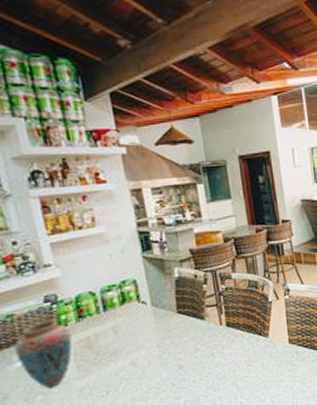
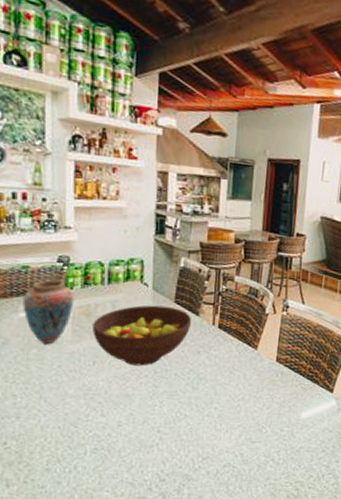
fruit bowl: none [97,317,200,385] -> present [92,305,192,366]

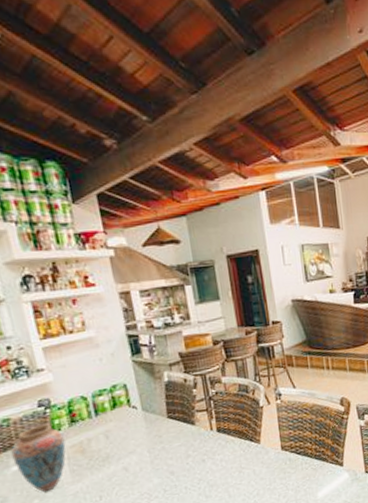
fruit bowl: present [92,305,192,366] -> none [90,422,190,491]

